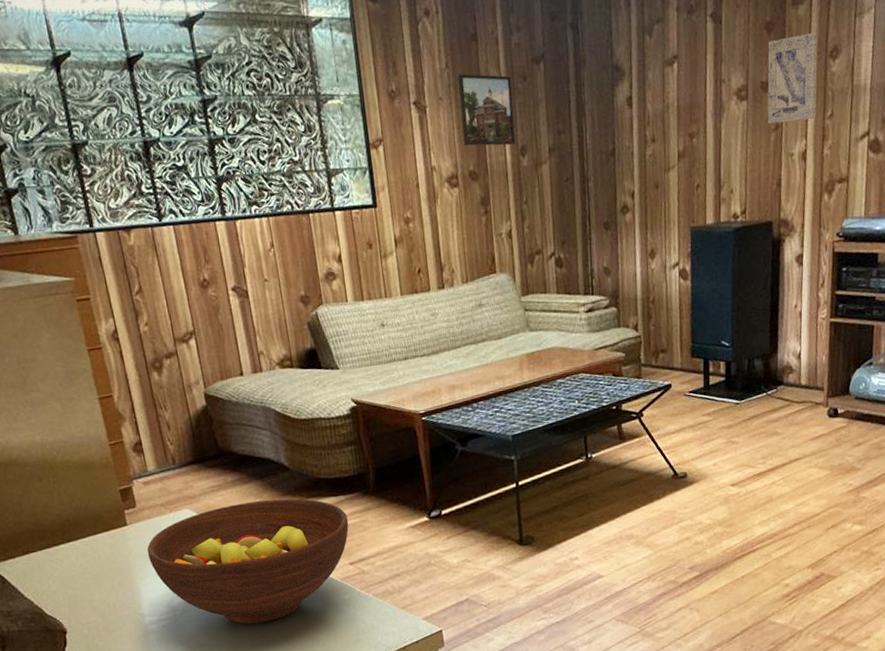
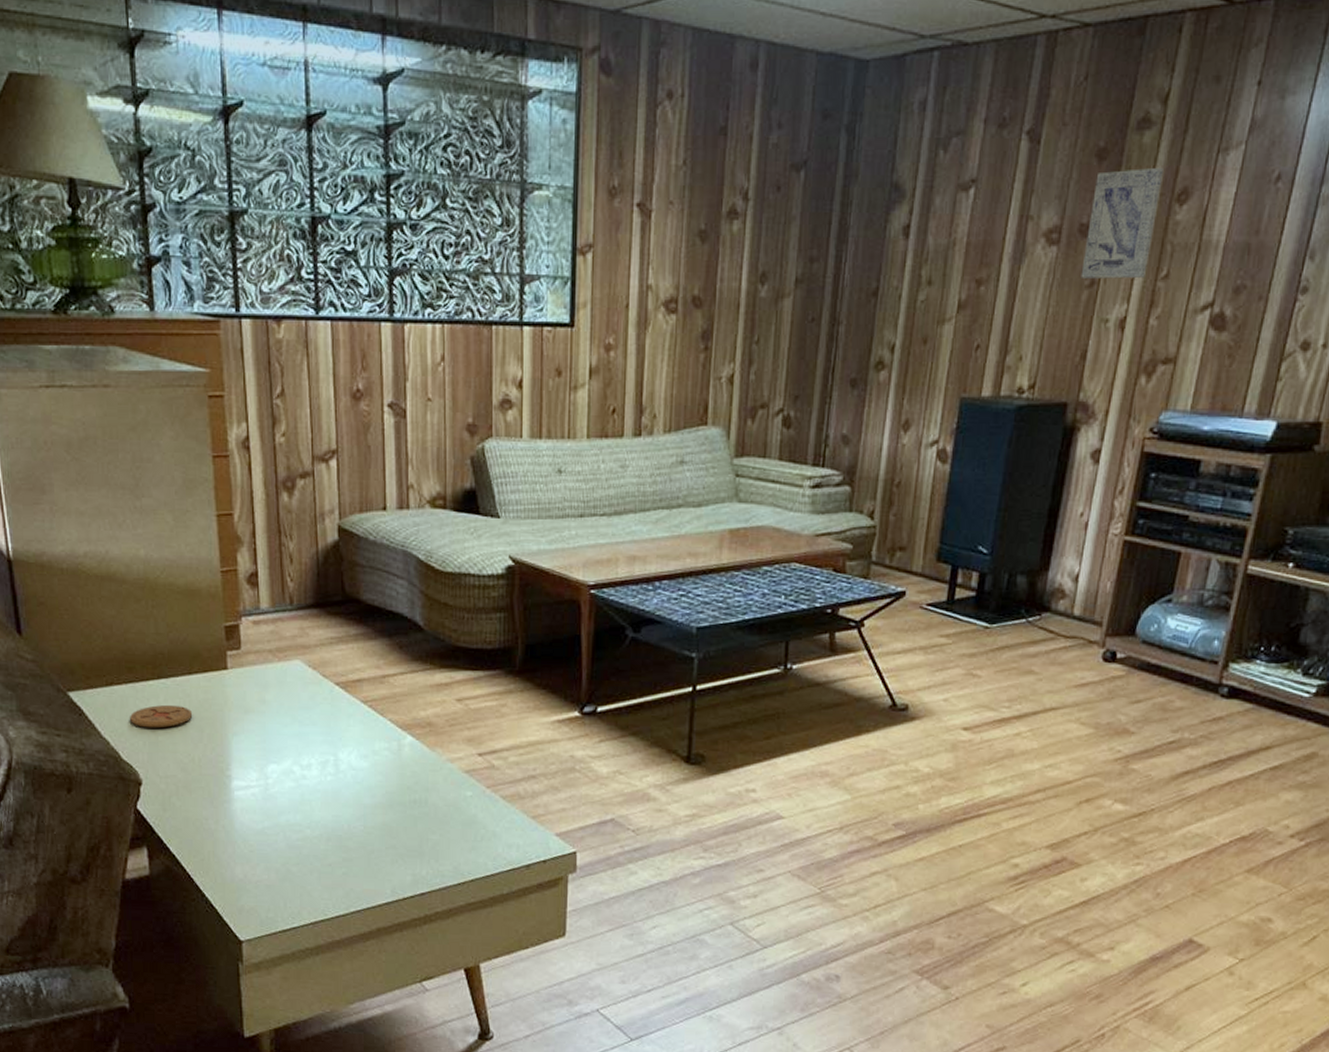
coaster: none [48,562,103,585] -> present [130,704,193,728]
fruit bowl: present [147,498,349,624] -> none [245,662,484,809]
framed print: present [457,73,516,146] -> none [691,175,762,269]

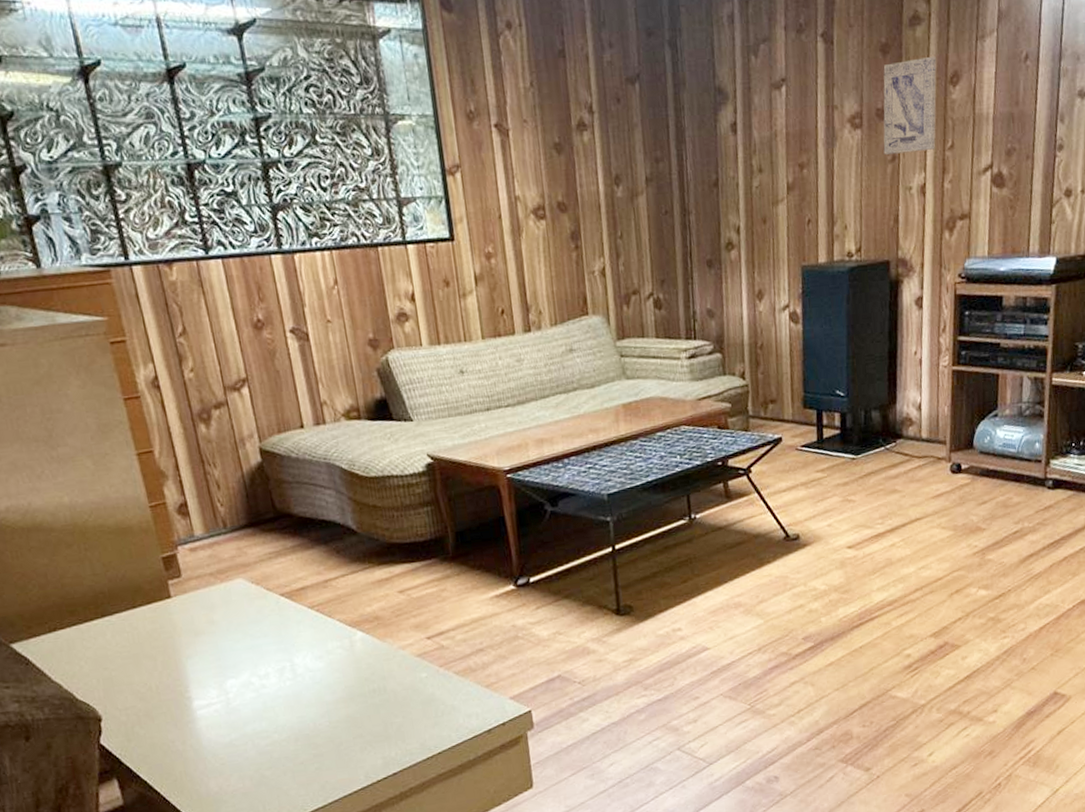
coaster: present [130,704,193,728] -> none [79,639,143,666]

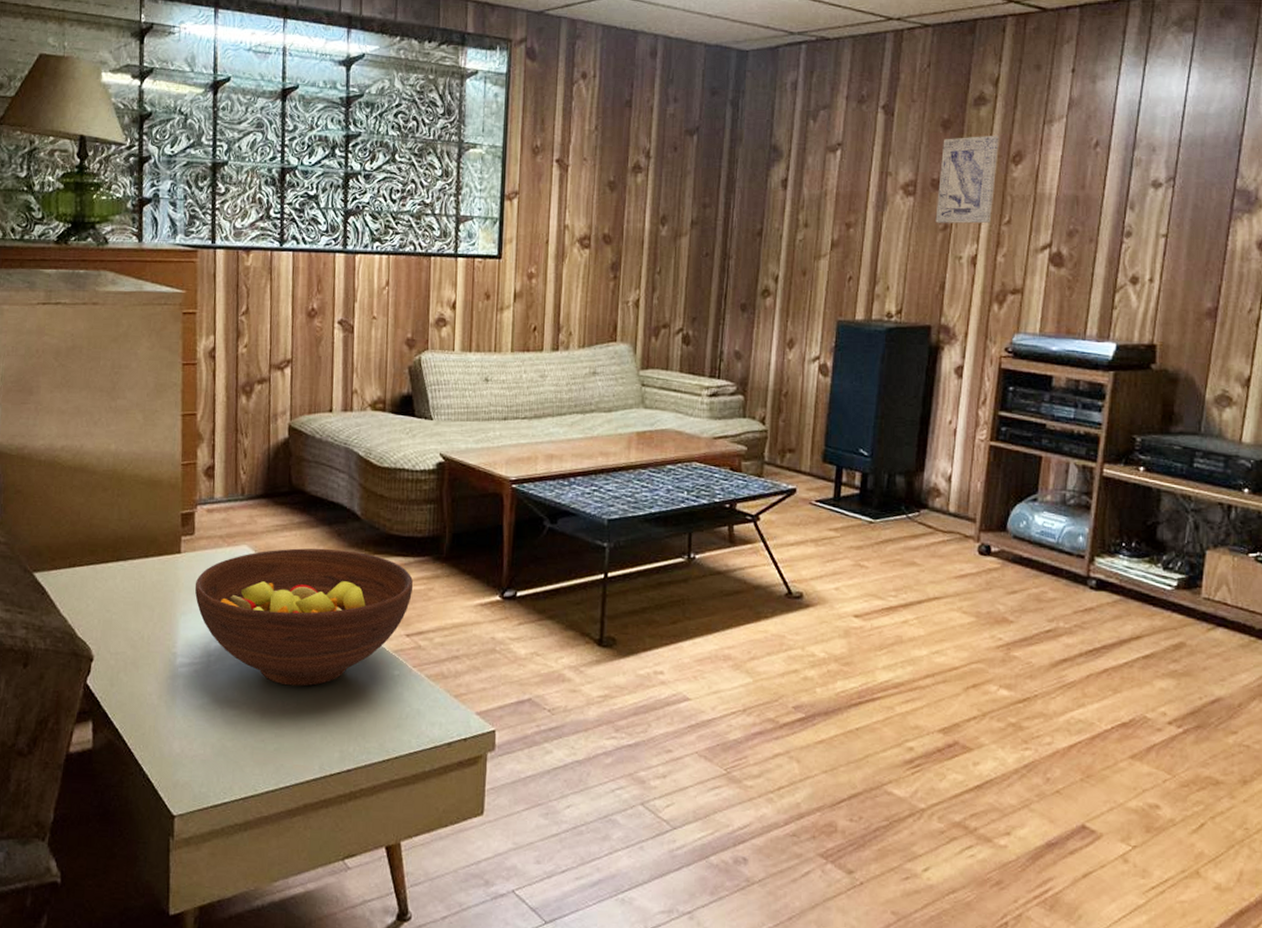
fruit bowl: none [194,565,426,707] -> present [194,548,413,687]

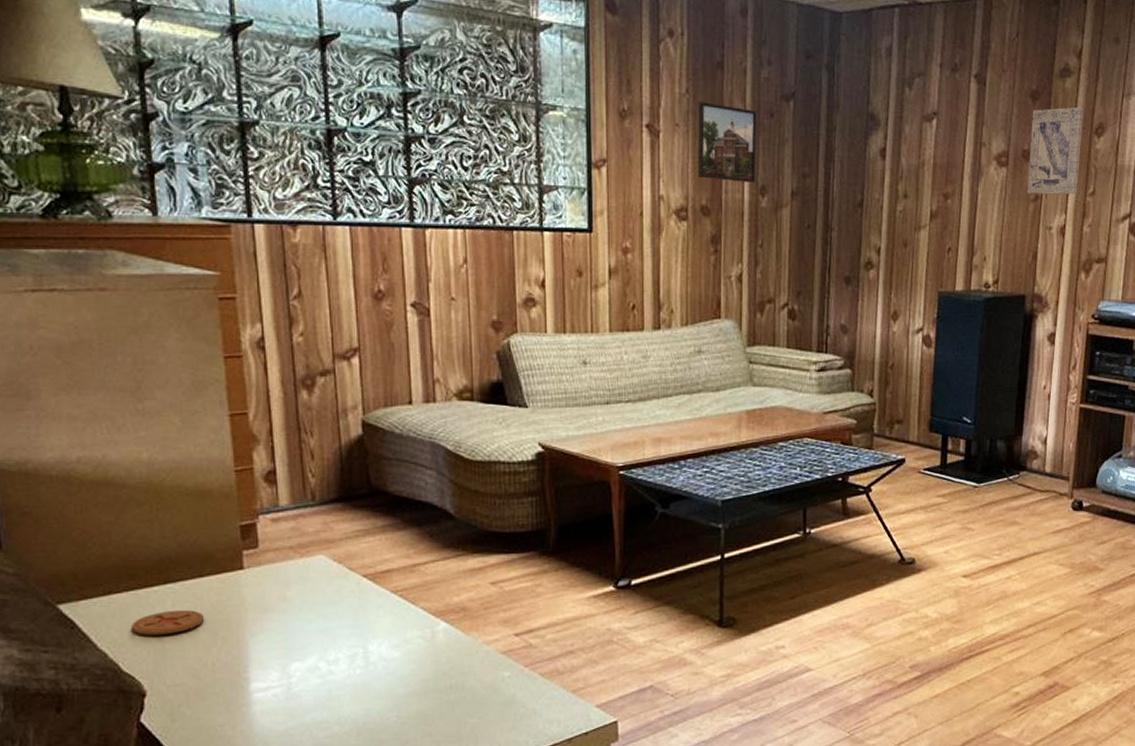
coaster: none [88,585,146,607] -> present [132,609,205,636]
fruit bowl: present [194,548,413,687] -> none [264,551,519,700]
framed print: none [602,138,662,213] -> present [697,102,757,183]

